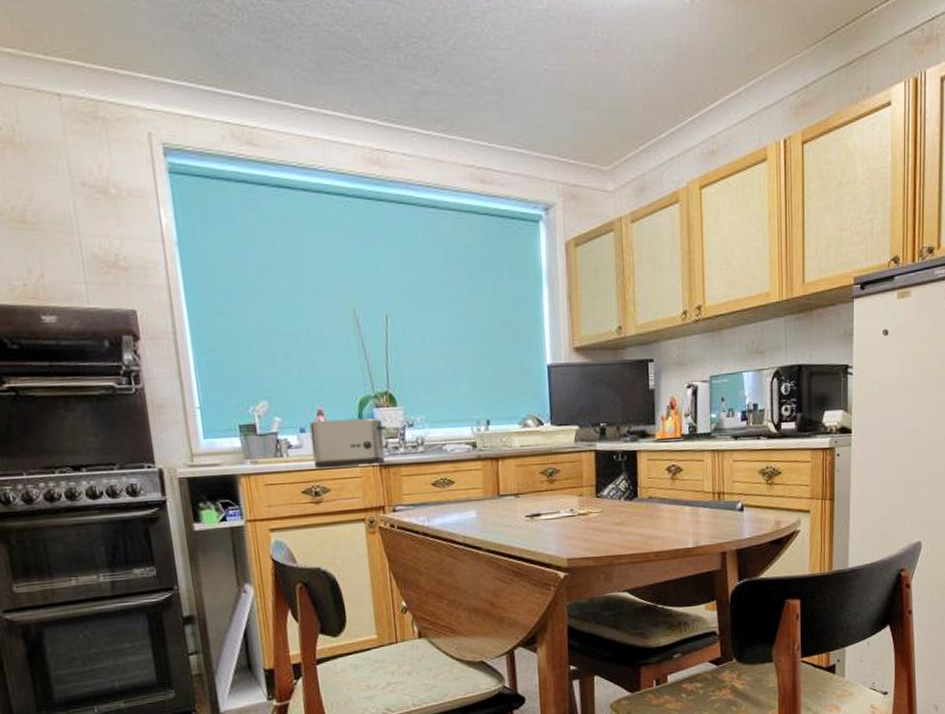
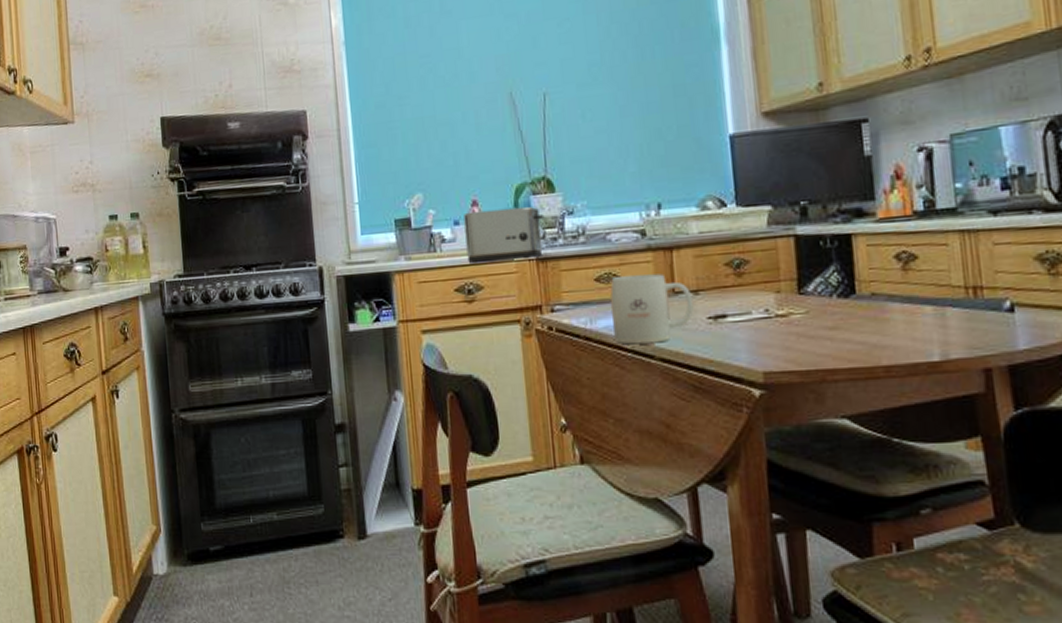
mug: none [445,479,515,539] -> present [610,274,694,345]

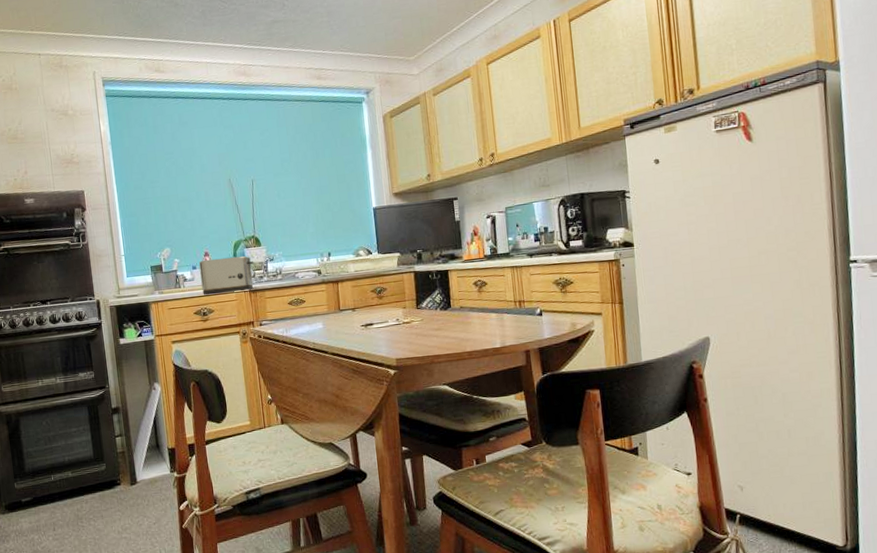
mug: present [610,274,694,345] -> none [298,298,353,345]

